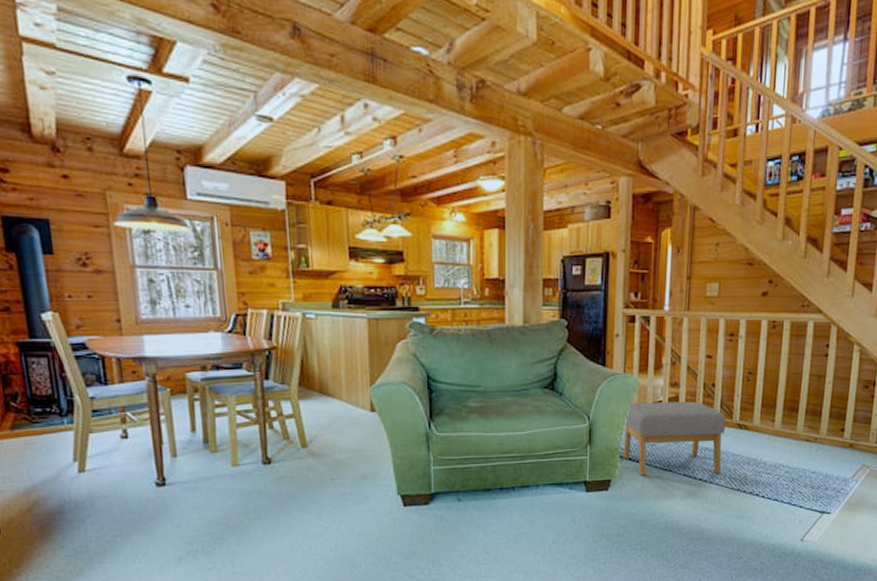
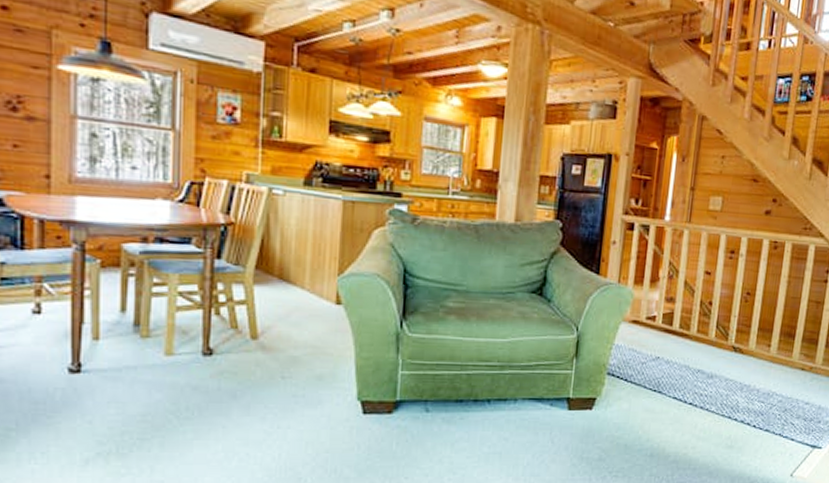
footstool: present [623,401,726,476] -> none [611,316,722,398]

